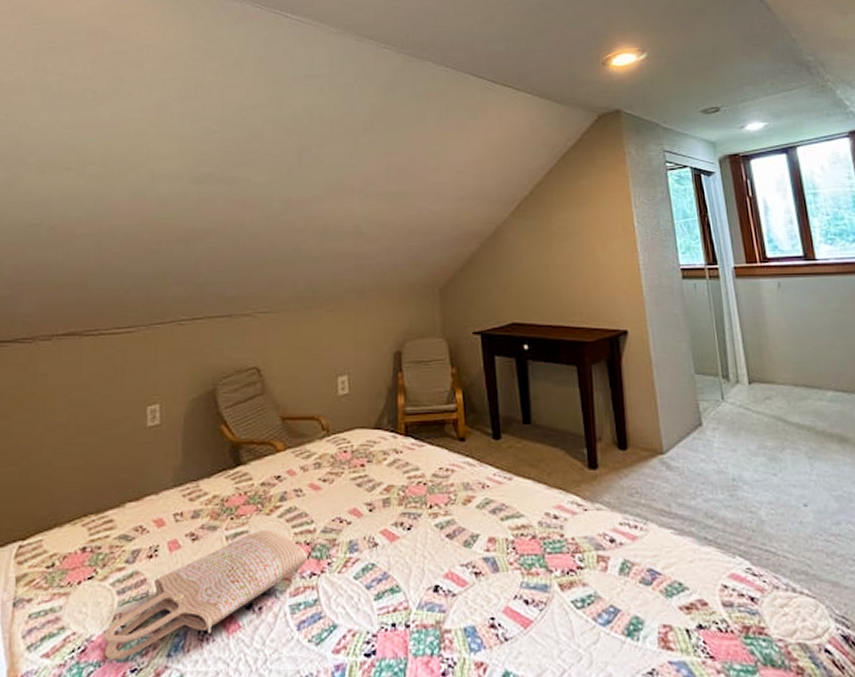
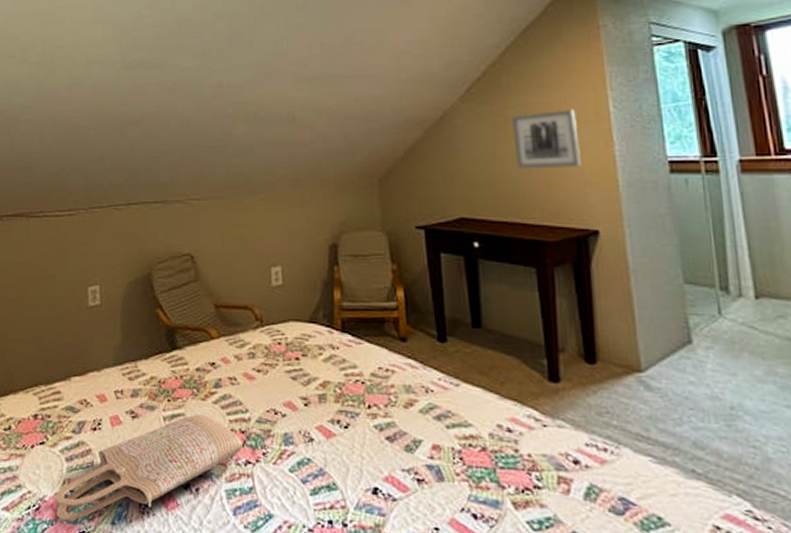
wall art: none [555,224,612,278] -> present [512,109,581,169]

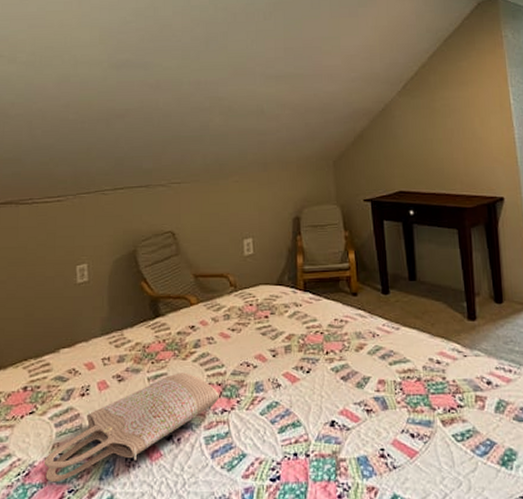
wall art: present [512,109,581,169] -> none [438,101,490,150]

